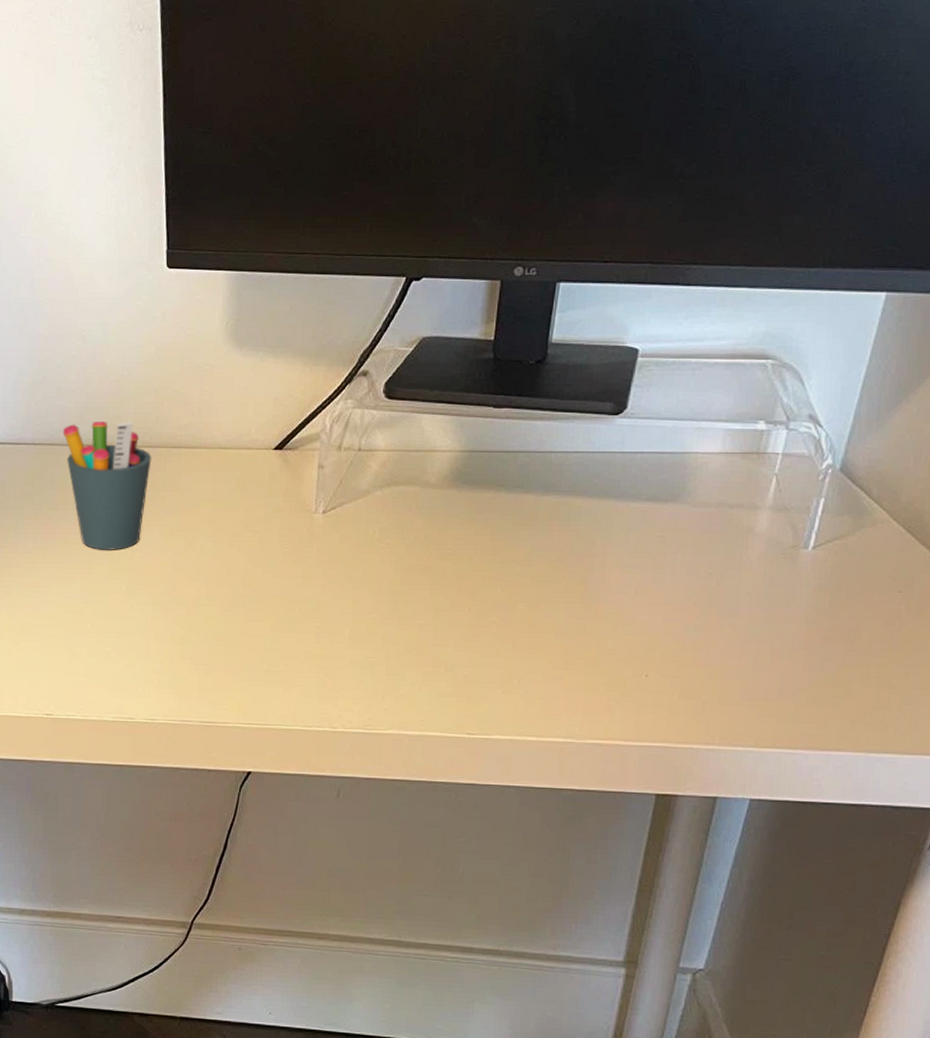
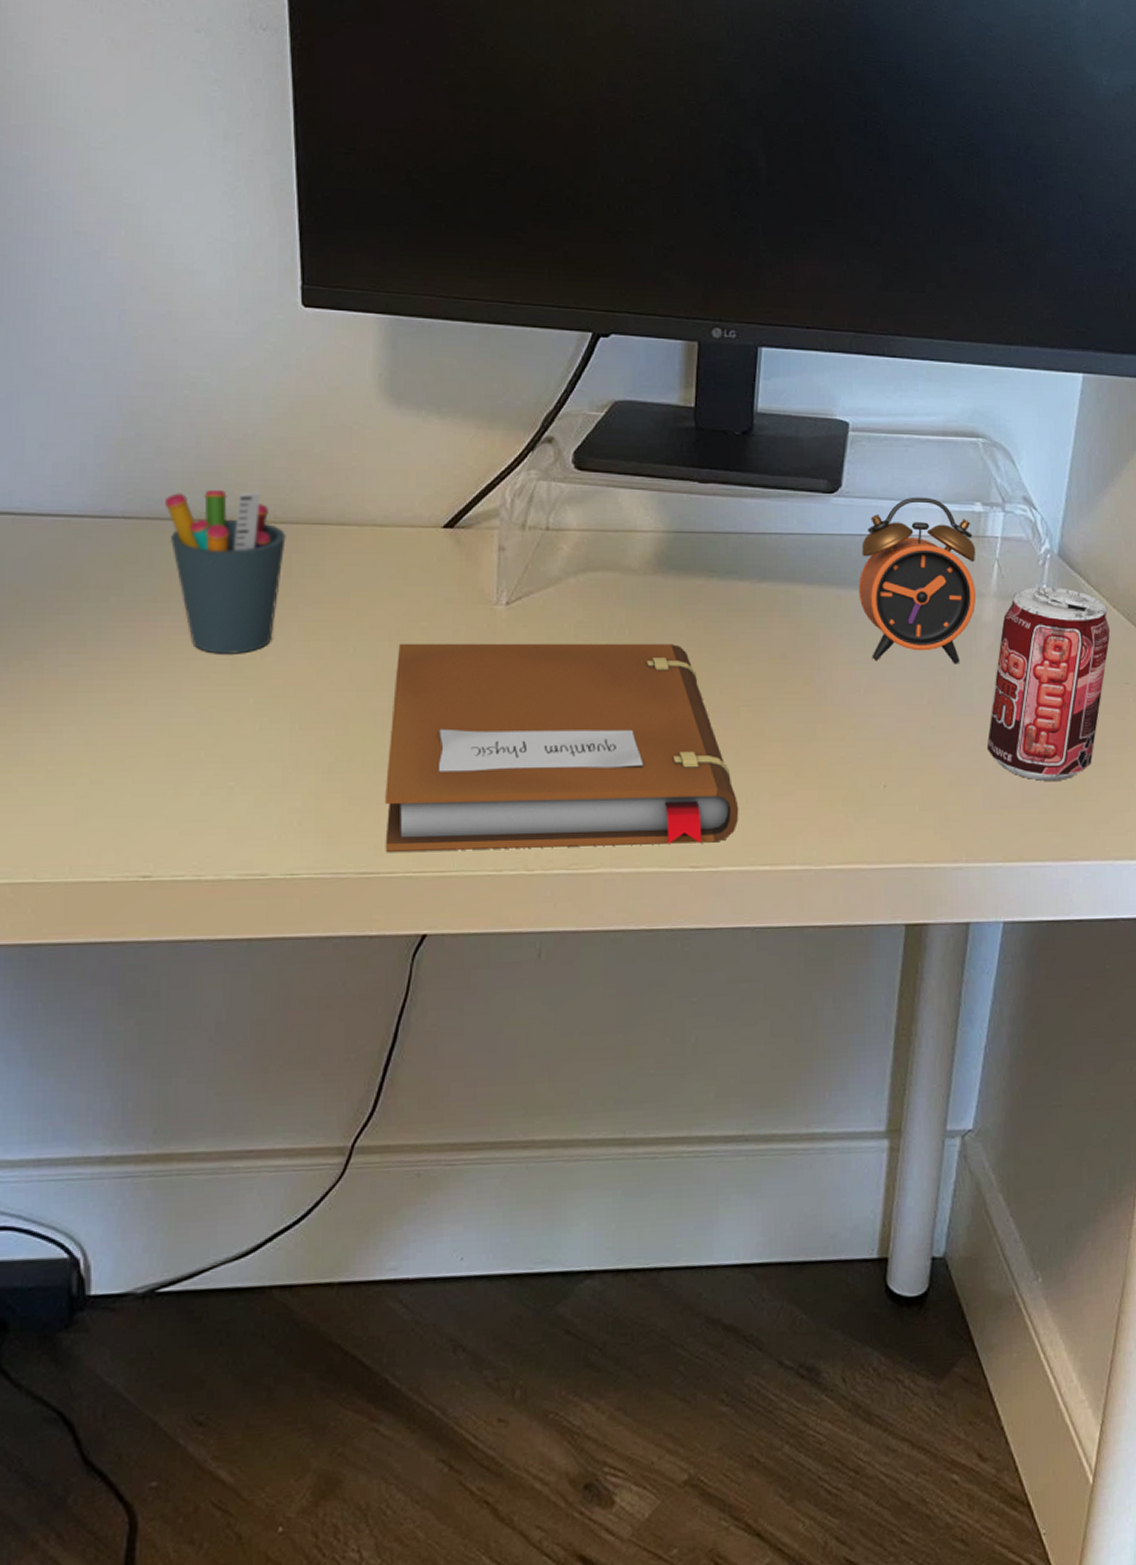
notebook: none [221,543,512,715] -> present [385,643,739,852]
alarm clock: none [635,417,756,570] -> present [858,497,977,664]
beverage can: none [748,500,889,678] -> present [986,587,1111,781]

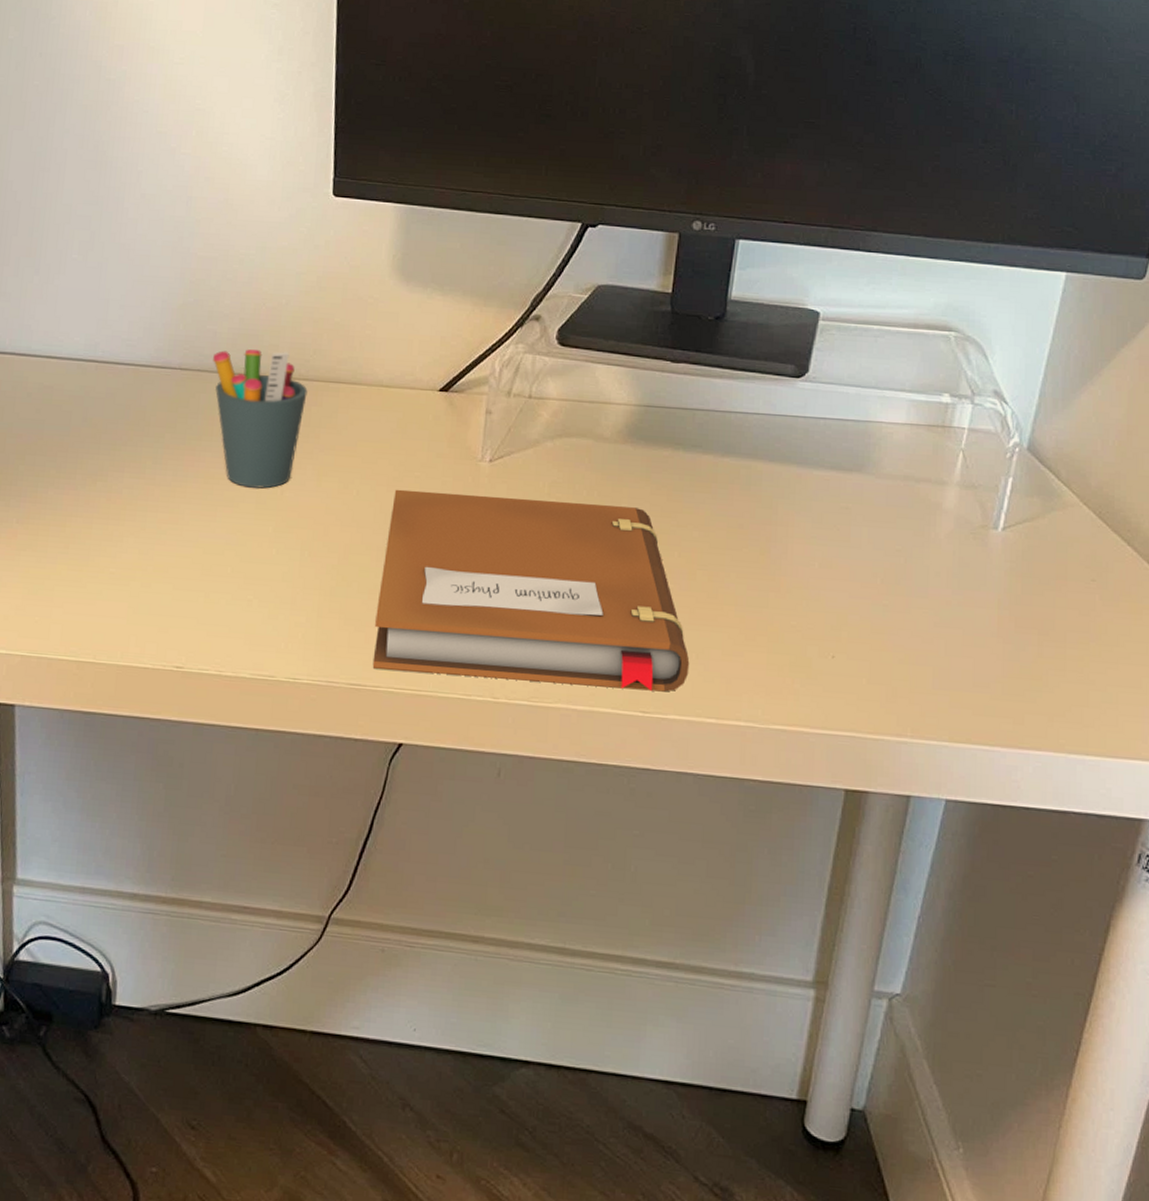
alarm clock: present [858,497,977,664] -> none [819,385,941,548]
beverage can: present [986,587,1111,781] -> none [939,479,1080,669]

